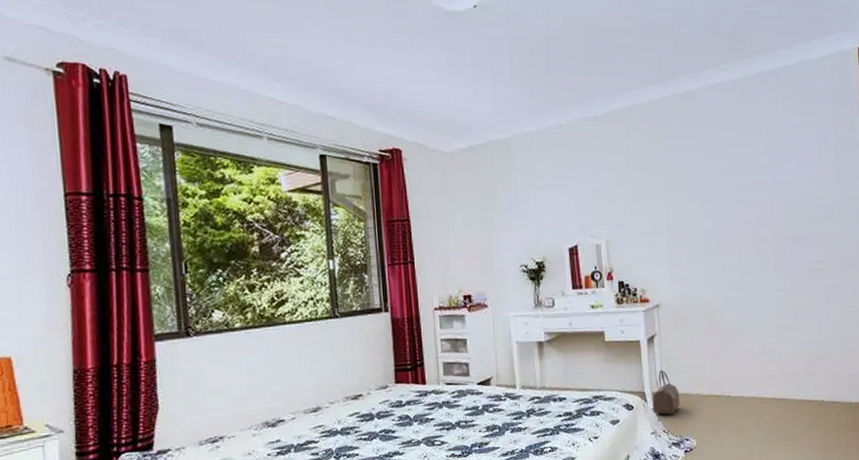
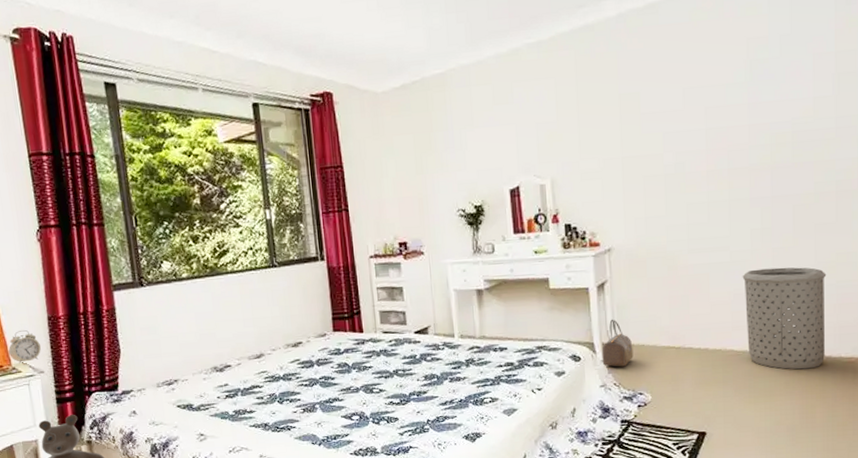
alarm clock: none [21,385,62,422] -> present [9,330,41,364]
laundry basket: none [770,323,838,415] -> present [742,267,827,370]

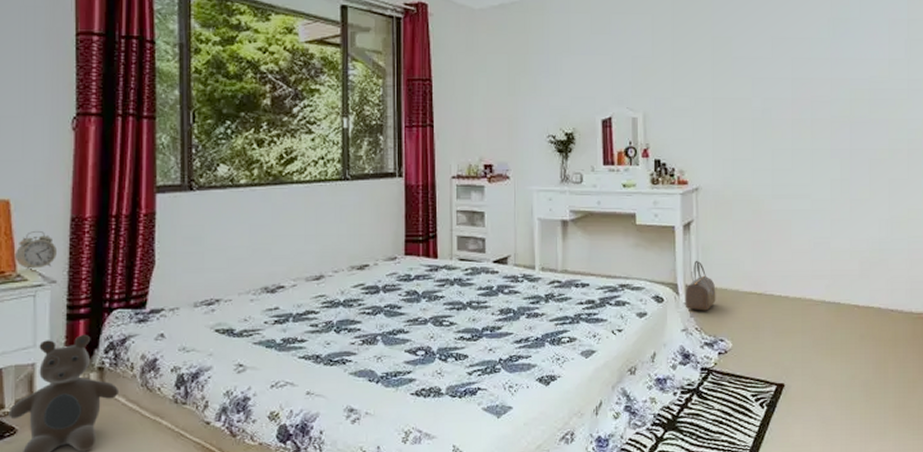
laundry basket: present [742,267,827,370] -> none [822,219,899,323]

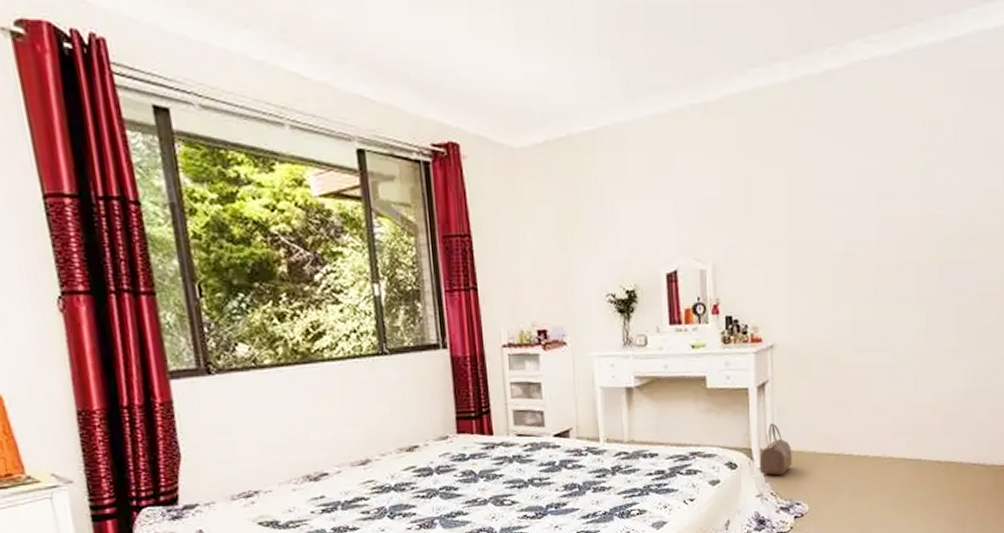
alarm clock: present [16,231,57,270] -> none [20,428,68,471]

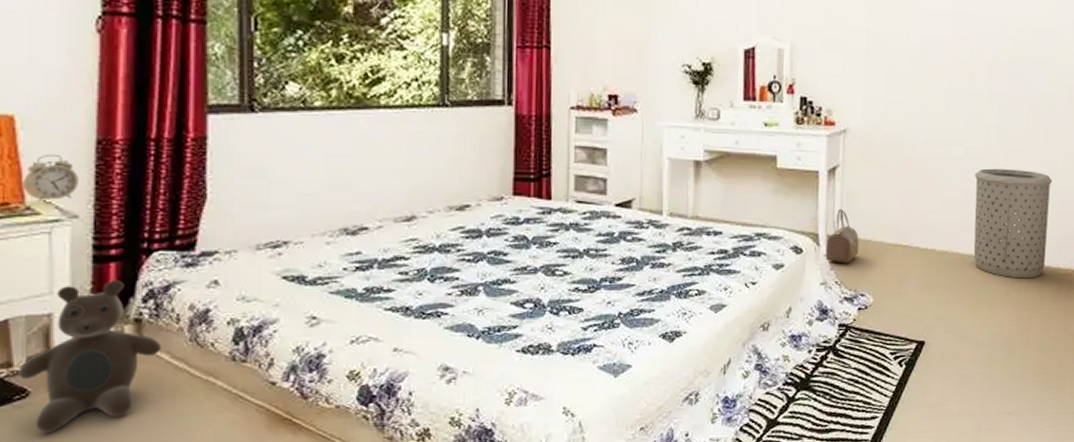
alarm clock: none [20,428,68,471] -> present [24,155,78,202]
laundry basket: none [905,370,986,478] -> present [973,168,1053,279]

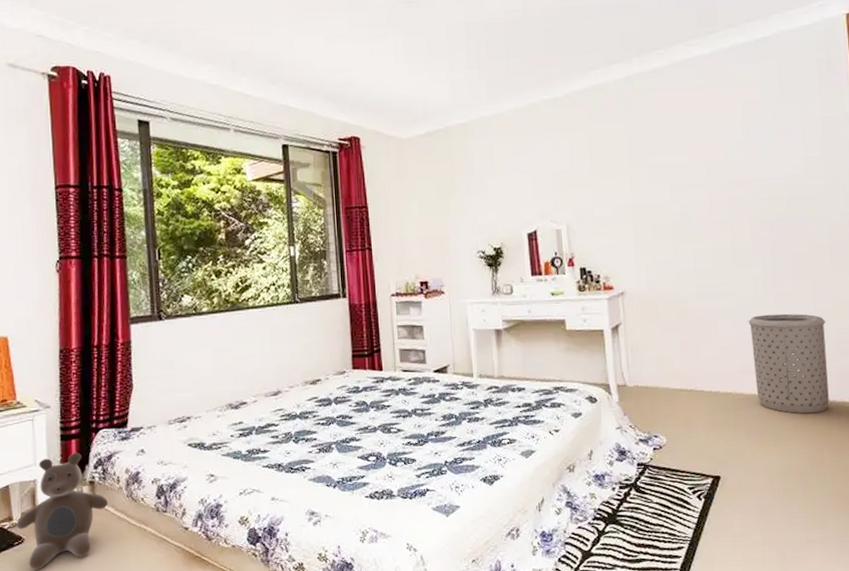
alarm clock: present [24,155,78,202] -> none [15,363,49,398]
handbag: present [825,208,859,264] -> none [617,361,648,409]

